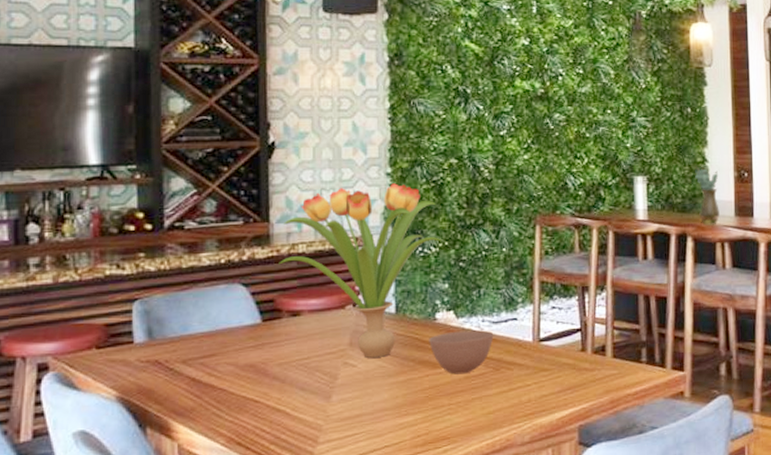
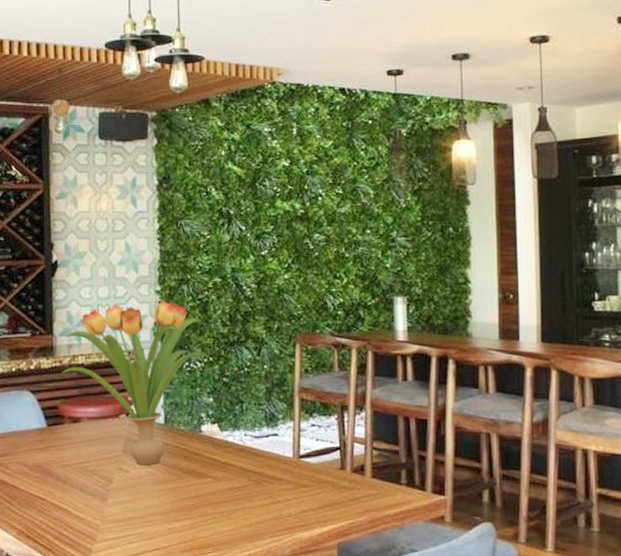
bowl: present [429,330,494,375] -> none [195,444,256,485]
vase: present [695,166,720,226] -> none [457,287,483,348]

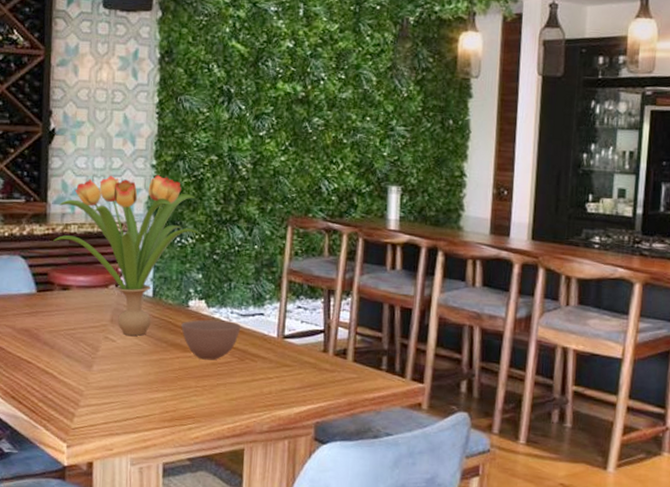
bowl: none [195,444,256,485] -> present [181,319,241,360]

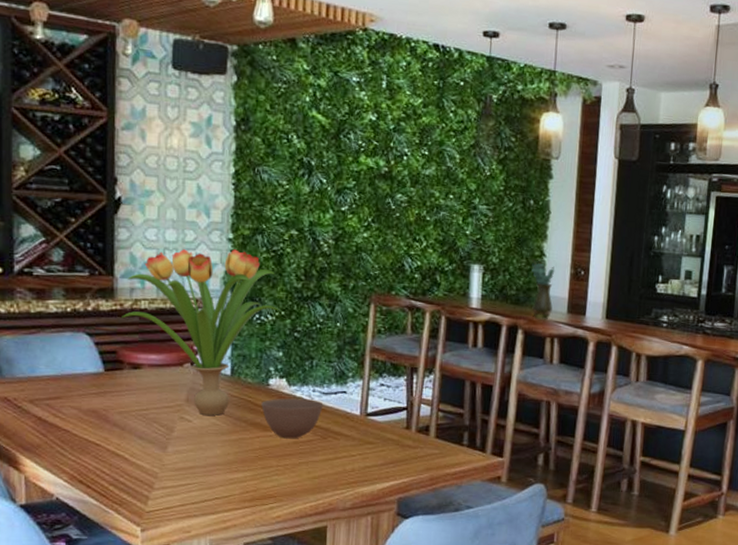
vase: none [451,180,477,242] -> present [531,259,555,320]

